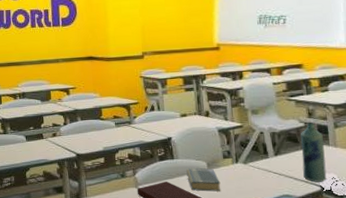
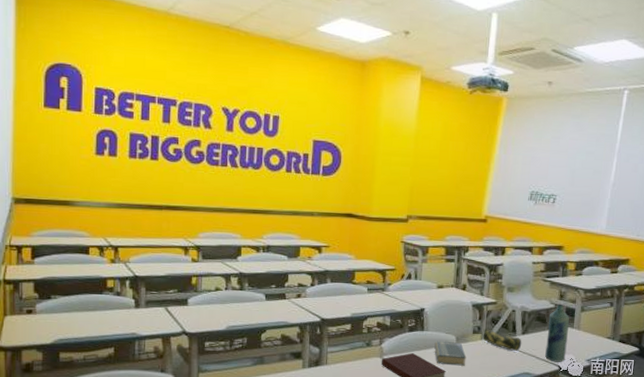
pencil case: none [234,152,277,173] -> present [483,329,522,351]

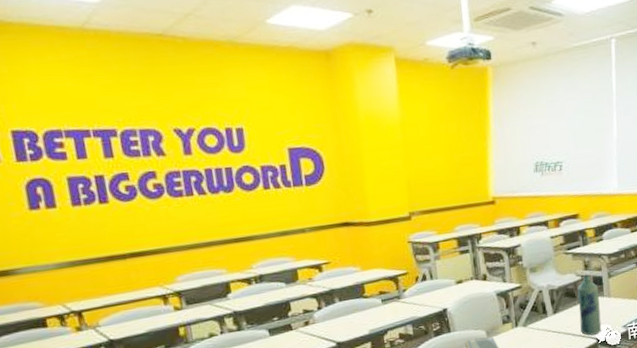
pencil case: present [483,329,522,351] -> none [513,315,555,334]

